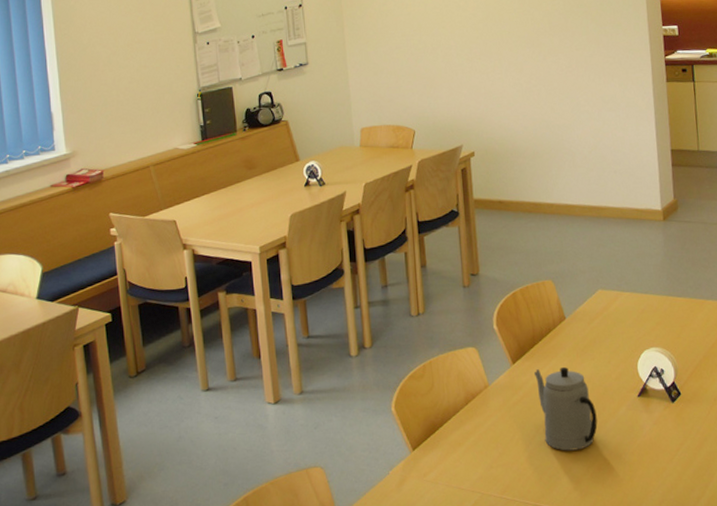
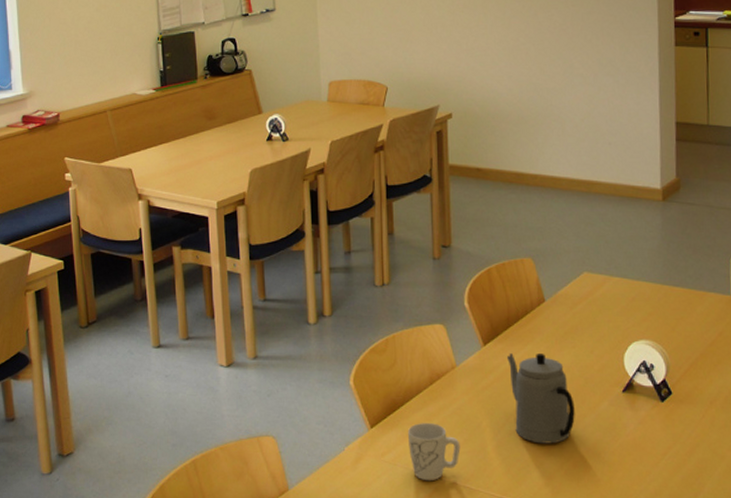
mug: none [446,440,496,496] -> present [407,422,461,481]

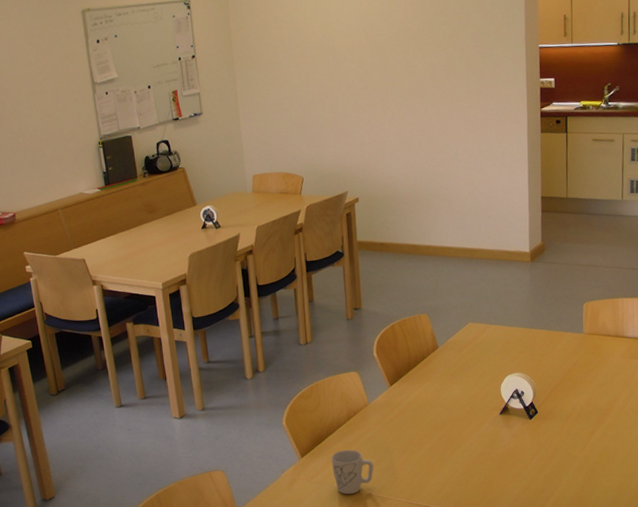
teapot: present [507,352,575,444] -> none [409,388,463,459]

